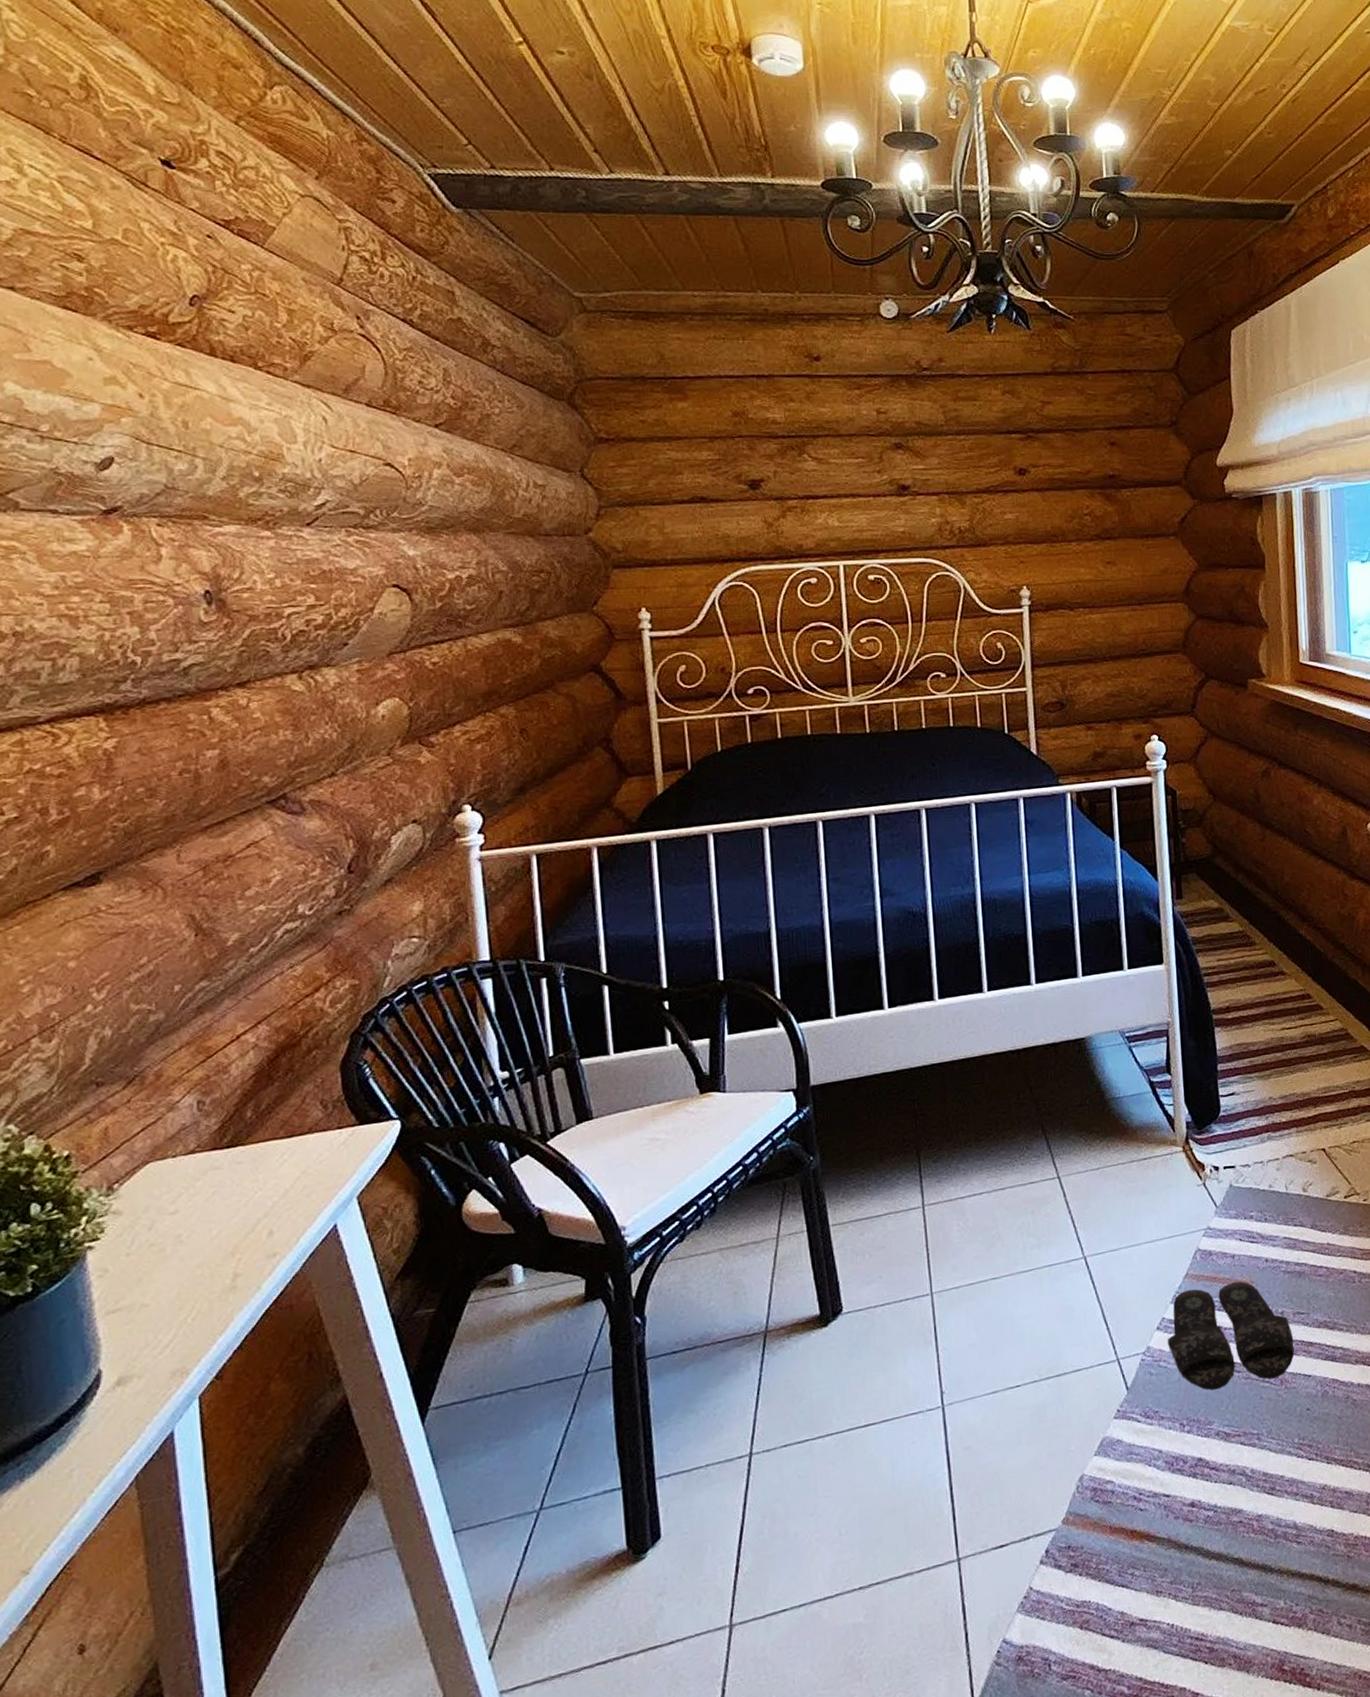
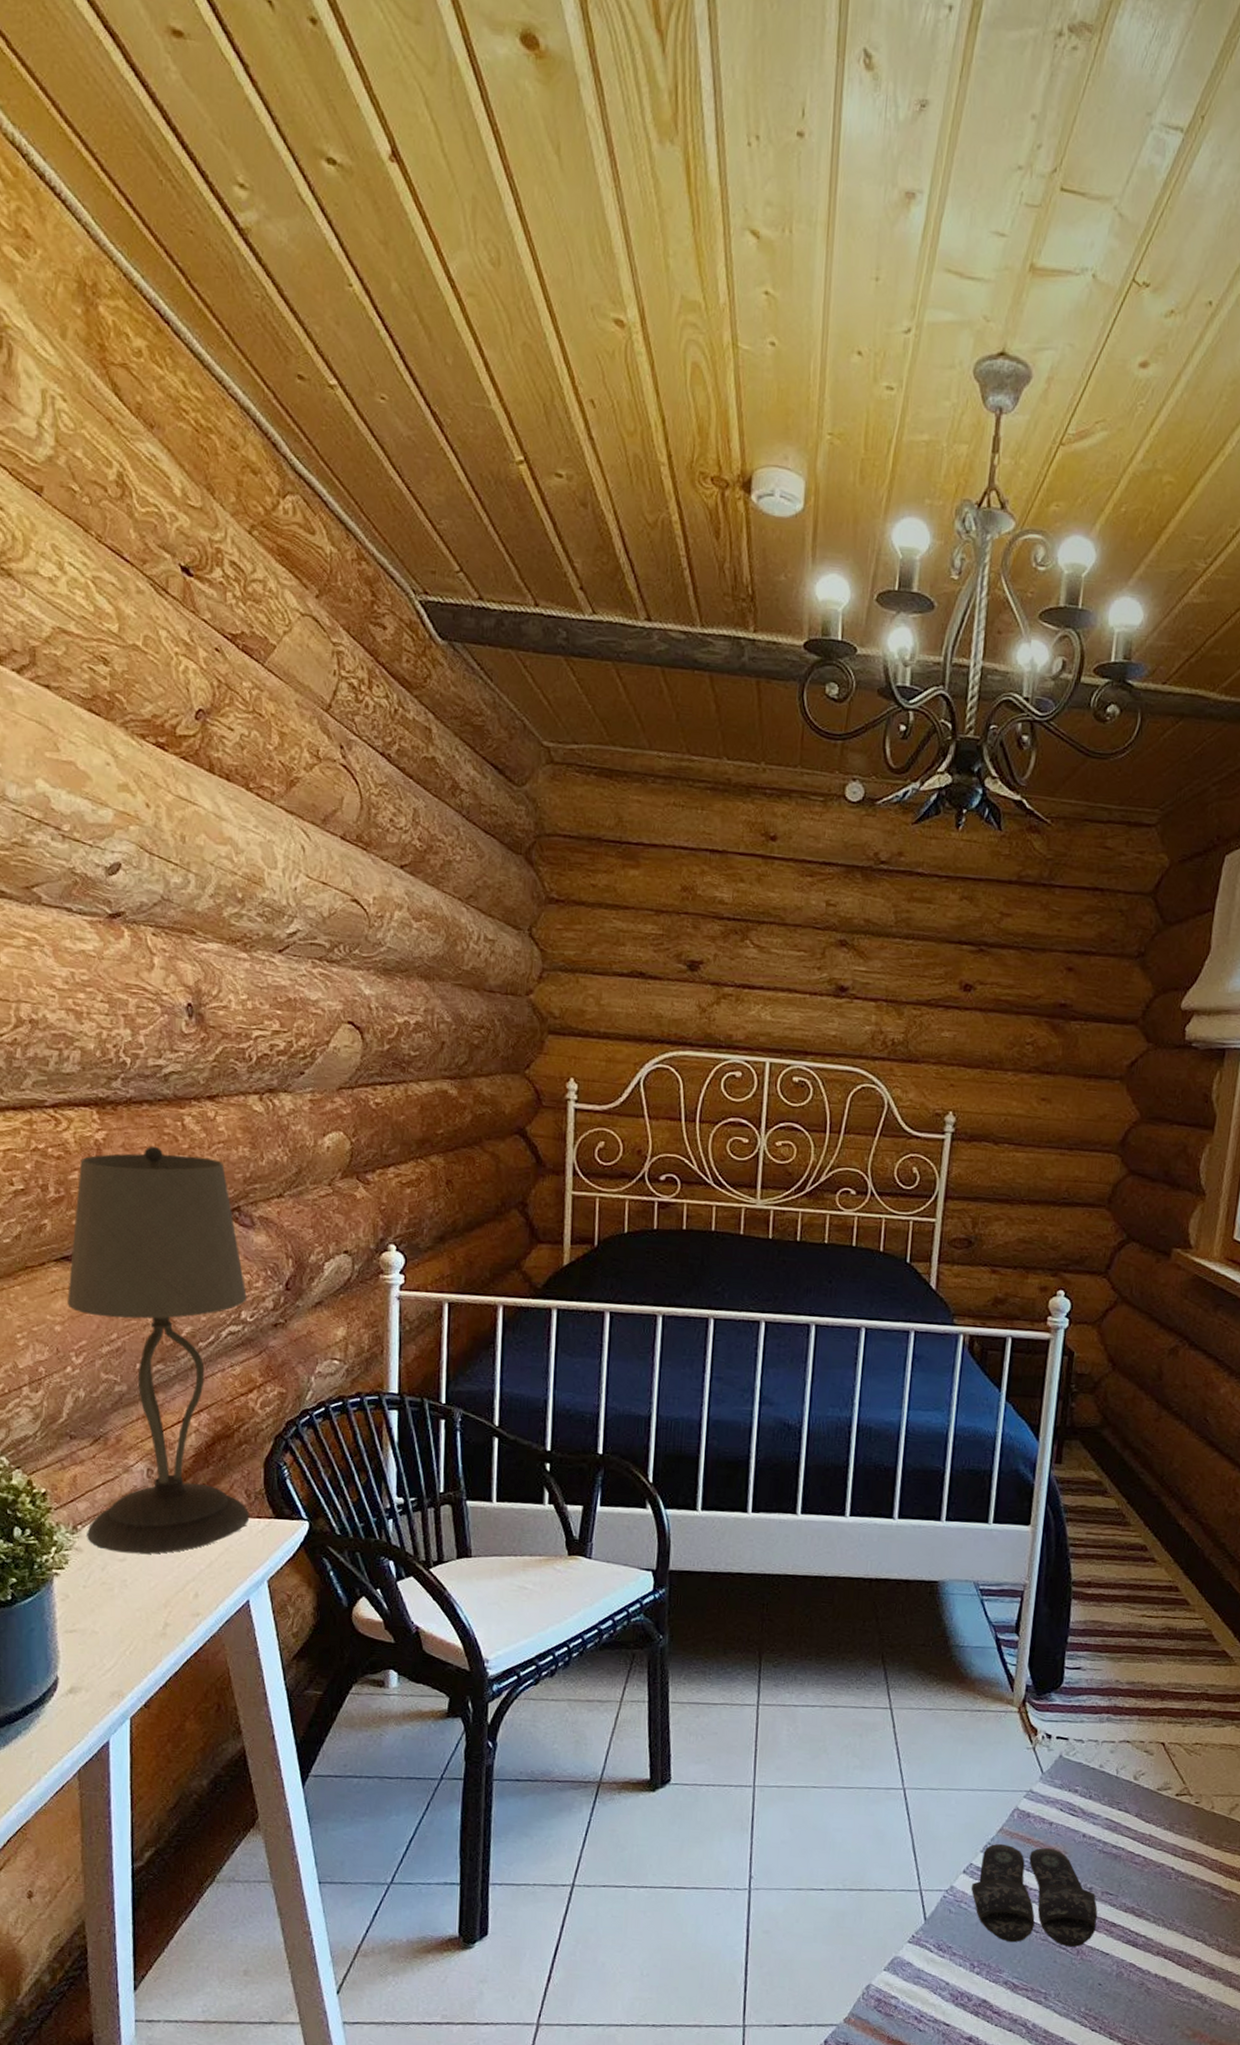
table lamp: none [81,745,329,1206] -> present [67,1145,250,1555]

